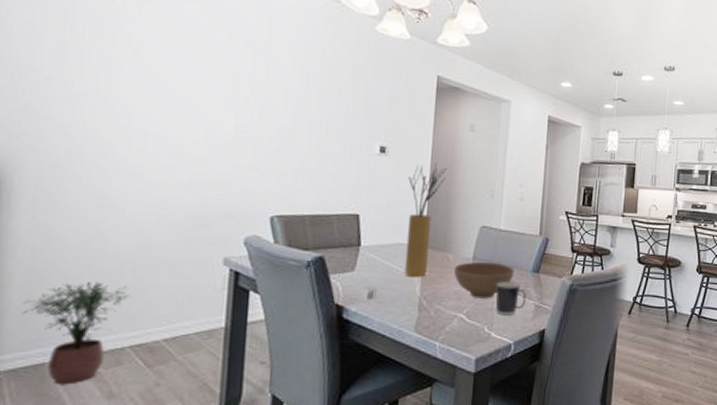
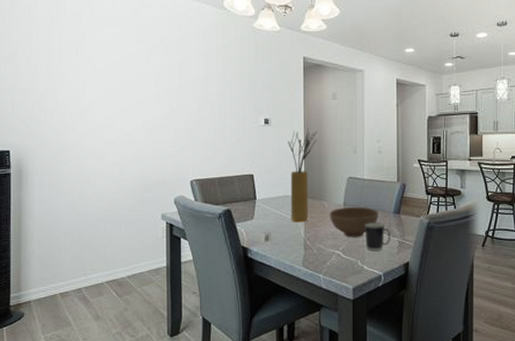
potted plant: present [22,282,129,385] -> none [40,236,103,310]

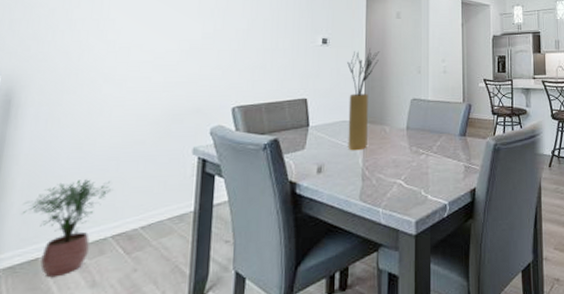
potted plant: none [40,236,103,310] -> present [21,179,112,278]
bowl: present [329,206,379,238] -> none [390,130,444,164]
mug: present [365,222,390,251] -> none [429,146,456,178]

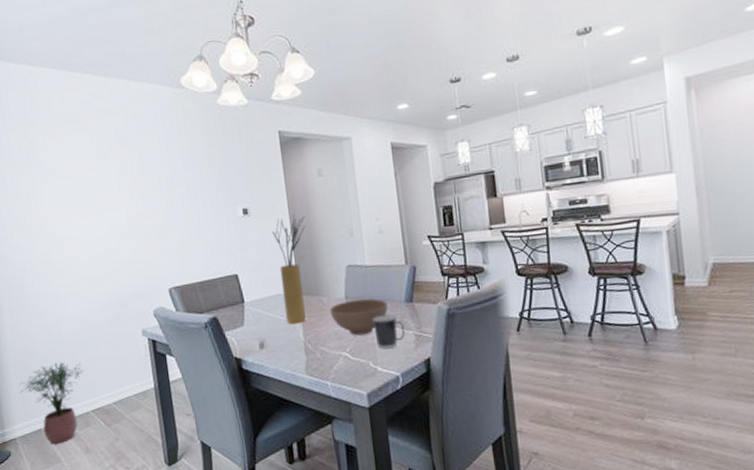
bowl: none [390,130,444,164] -> present [329,298,388,336]
mug: none [429,146,456,178] -> present [373,314,405,349]

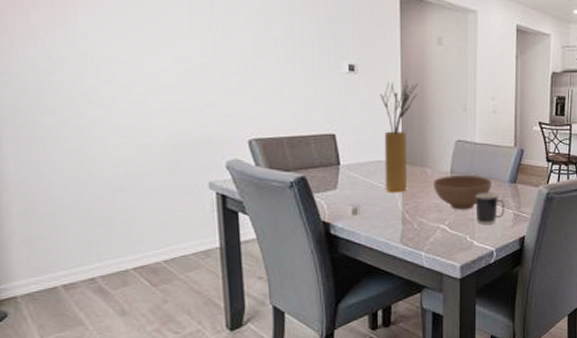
potted plant: present [19,362,83,445] -> none [24,210,124,306]

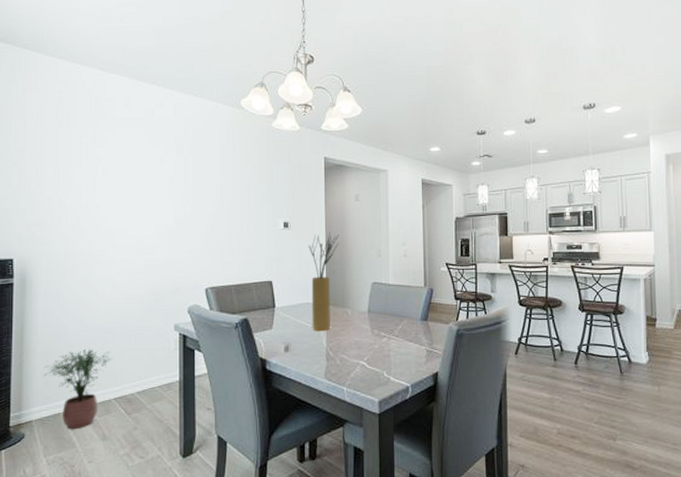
potted plant: none [24,210,124,306] -> present [44,349,111,430]
bowl: present [432,174,492,210] -> none [352,313,405,347]
mug: present [475,193,505,225] -> none [391,330,418,361]

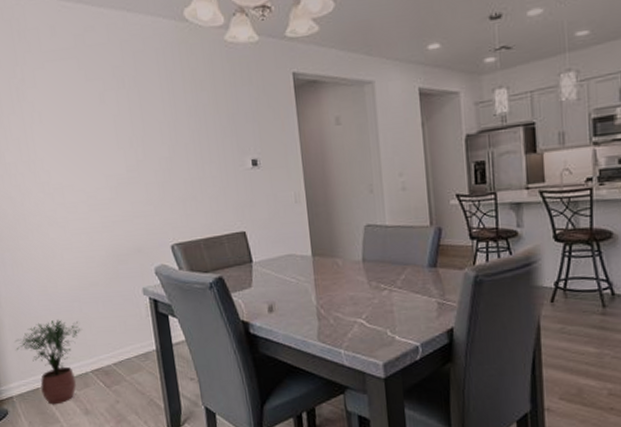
vase: present [308,231,340,331] -> none [284,166,321,287]

